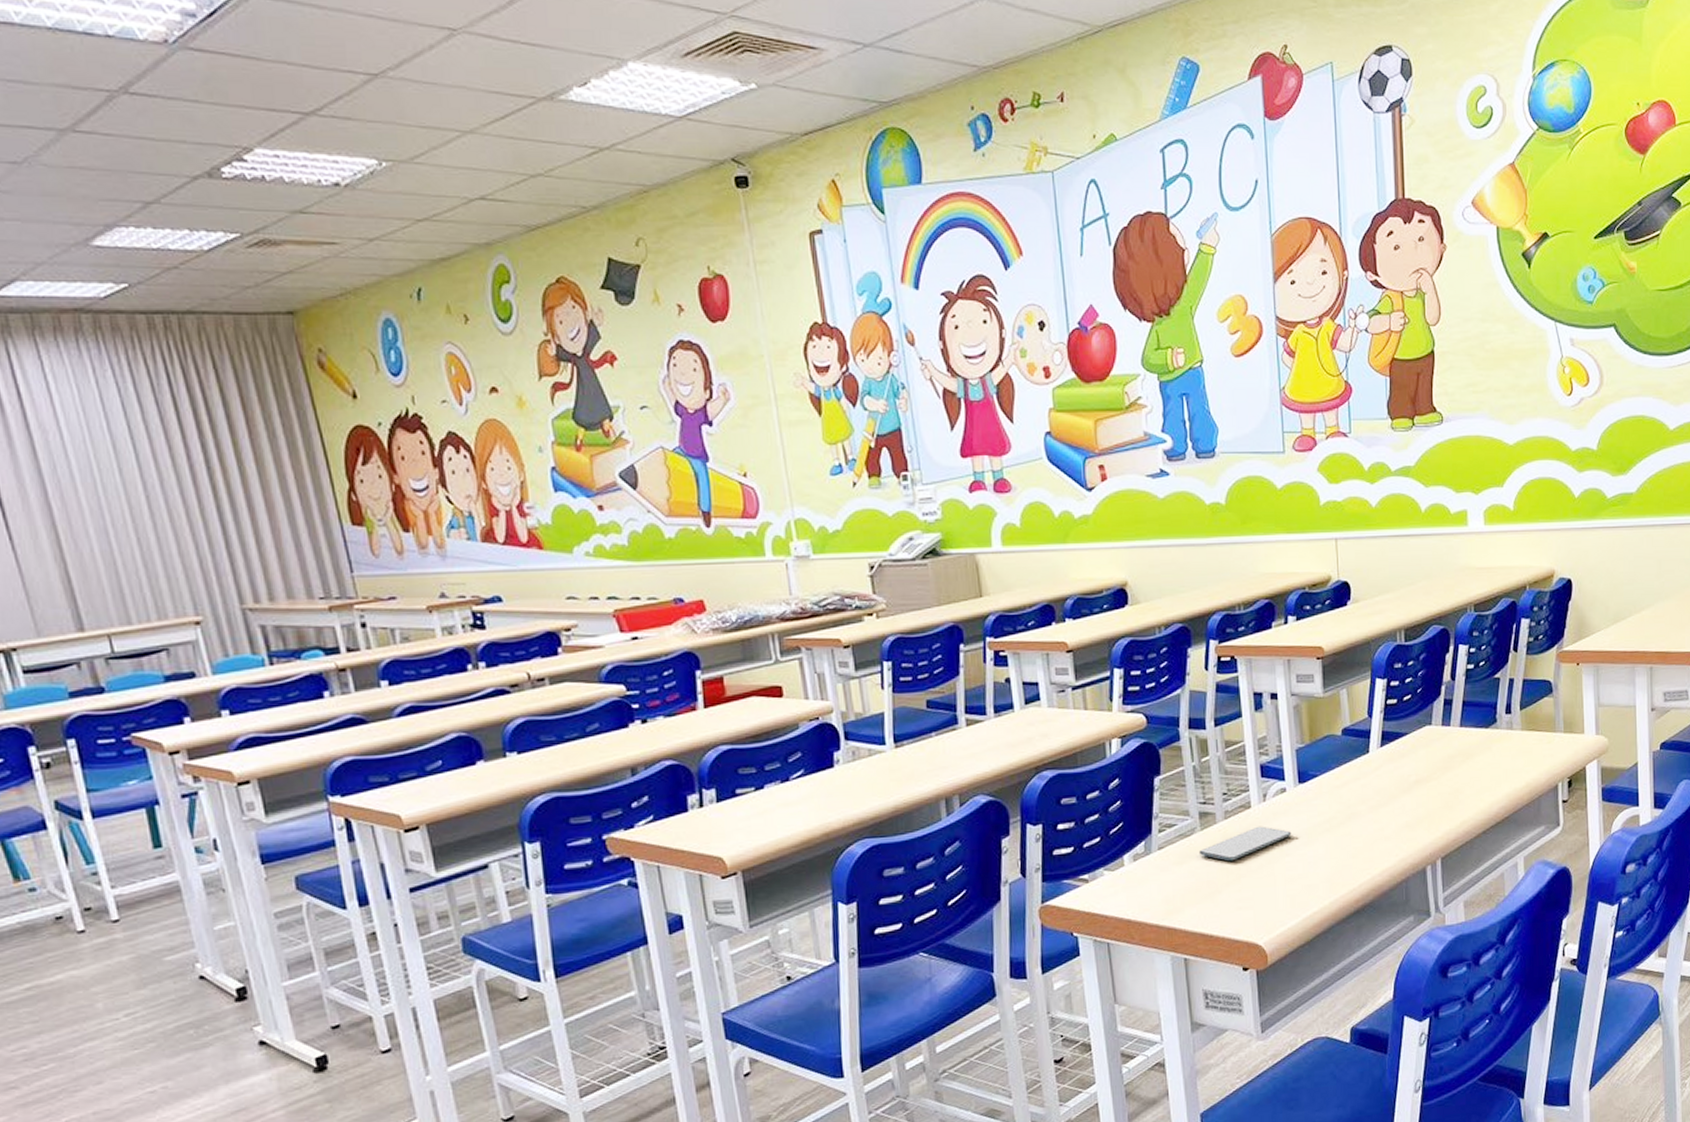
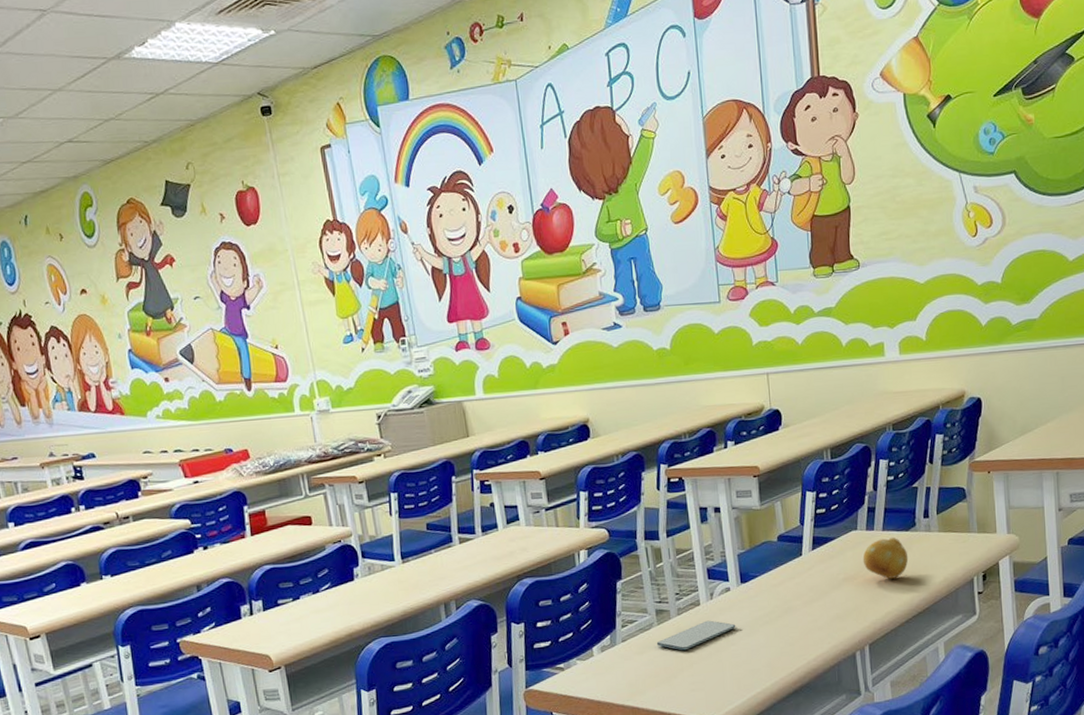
fruit: none [1437,735,1488,783] -> present [862,538,909,579]

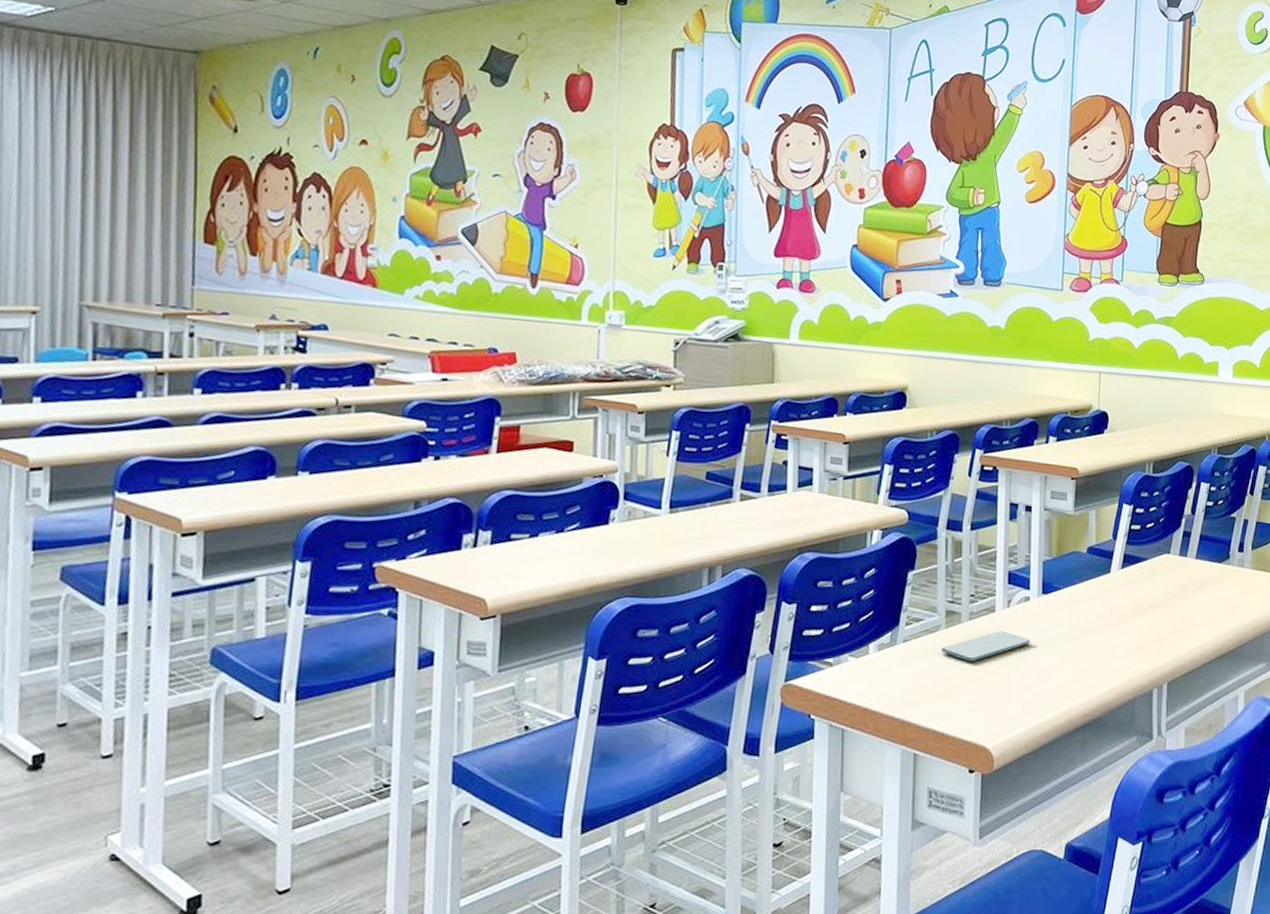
fruit: present [862,538,909,579] -> none [1172,567,1219,613]

